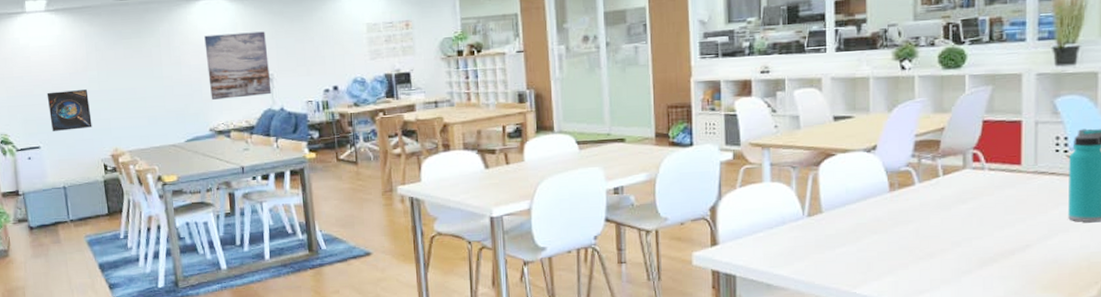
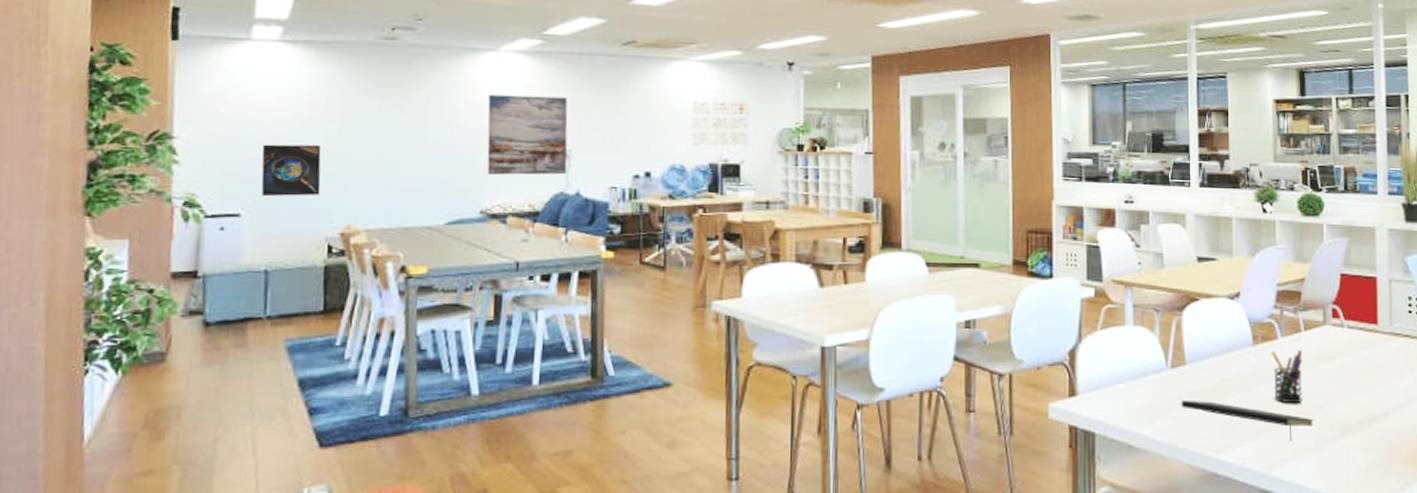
notepad: none [817,243,951,274] -> present [1181,400,1314,441]
pen holder: none [907,193,941,242] -> present [1271,349,1303,404]

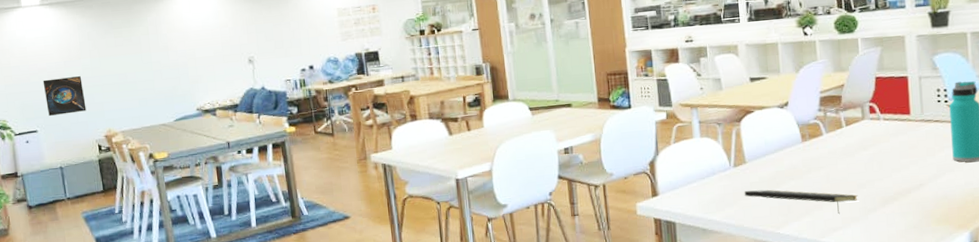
wall art: present [487,94,568,175] -> none [189,18,253,82]
pen holder: present [1271,349,1303,404] -> none [817,141,847,185]

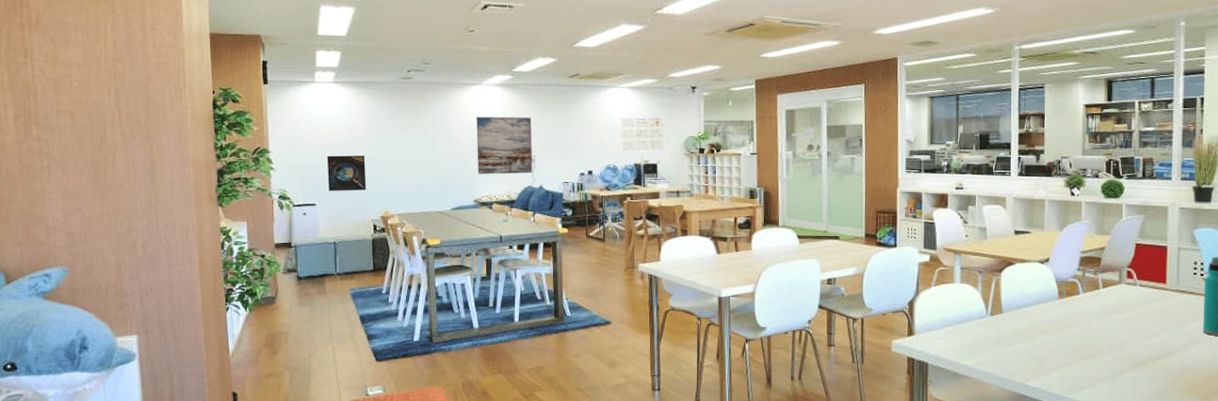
wall art: none [189,18,253,82] -> present [476,116,533,174]
notepad: present [744,189,858,214] -> none [997,339,1108,372]

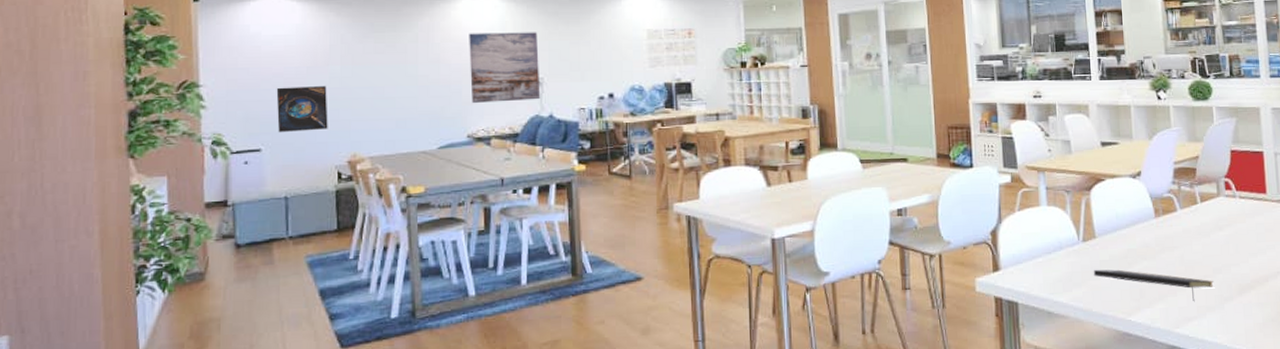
notepad: none [997,339,1108,372] -> present [1093,269,1214,301]

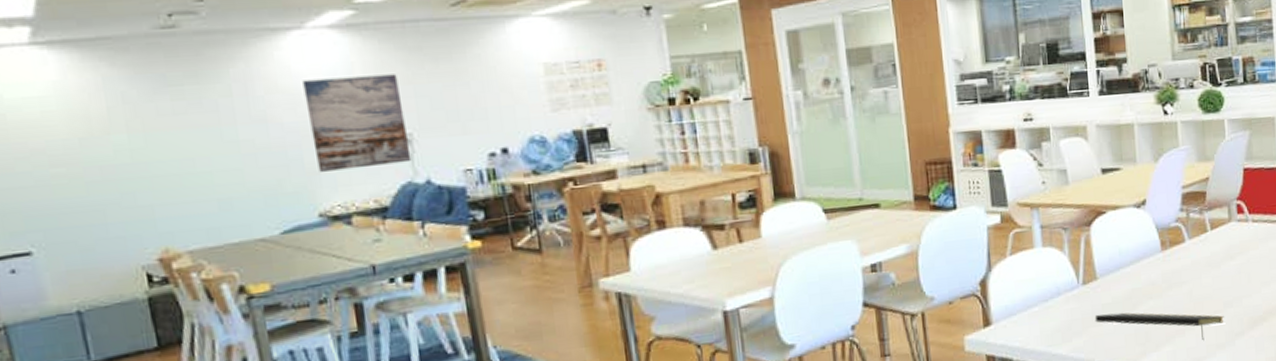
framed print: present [276,86,328,133] -> none [39,162,124,229]

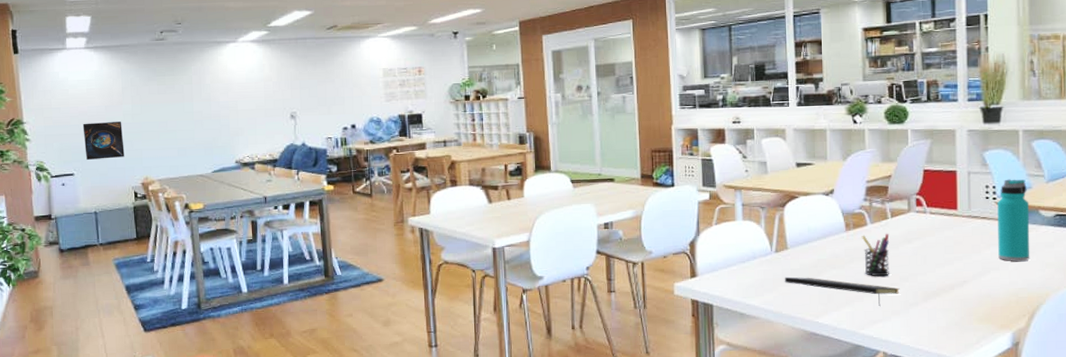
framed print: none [39,162,124,229] -> present [82,122,125,161]
wall art: present [302,74,412,172] -> none [233,73,294,134]
pen holder: none [1179,249,1212,305] -> present [861,233,890,277]

